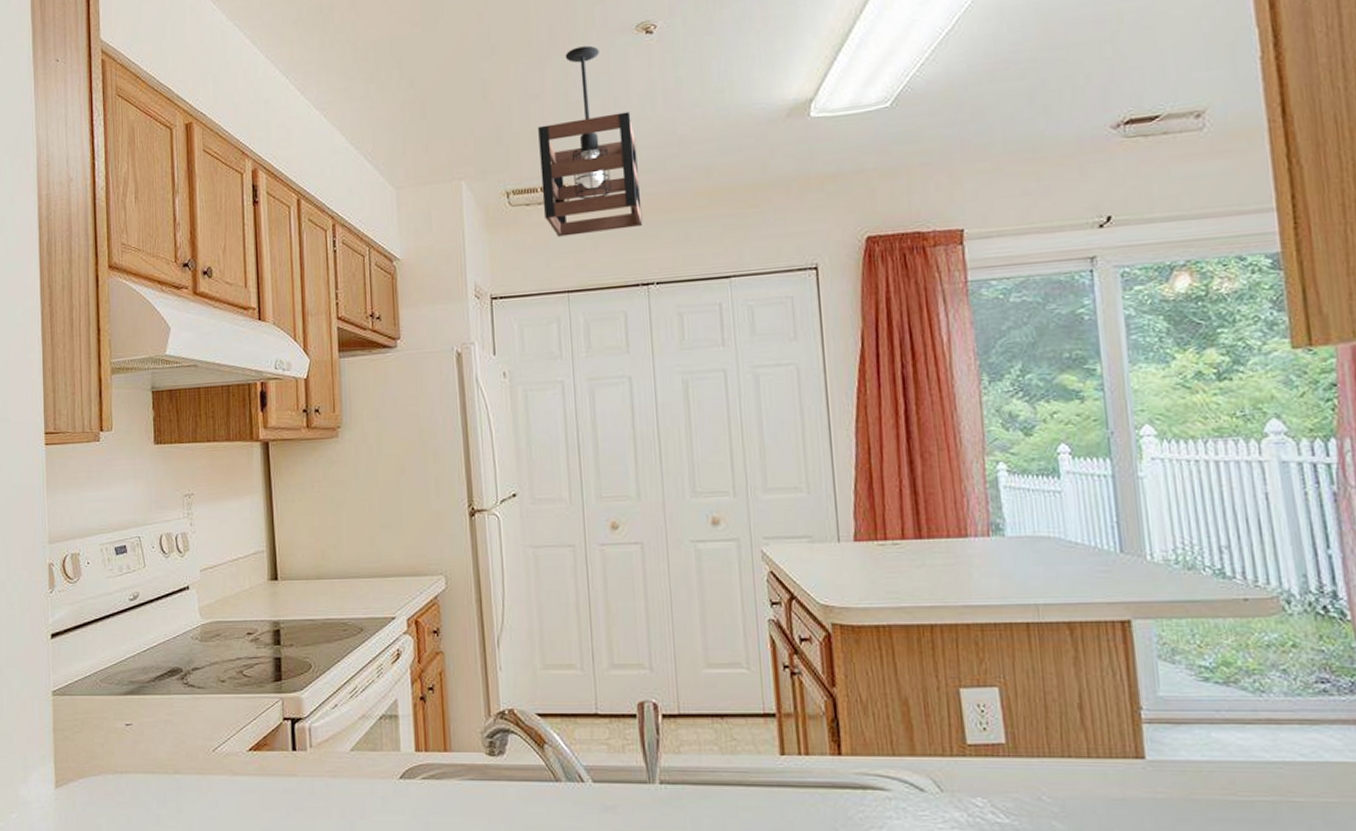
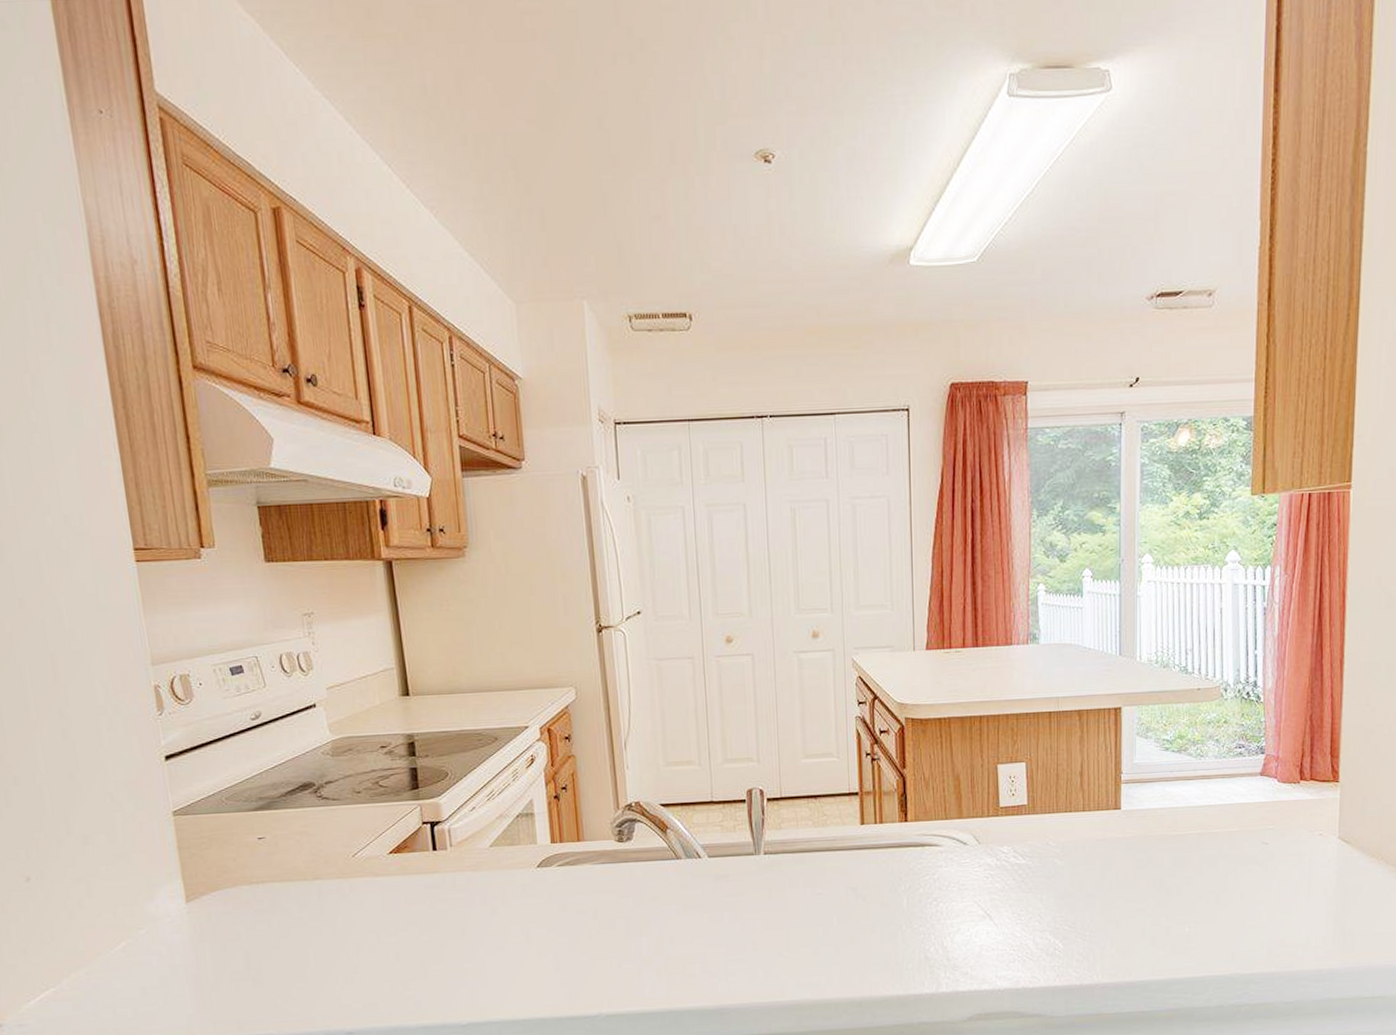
pendant light: present [538,45,643,237] -> none [659,168,758,365]

